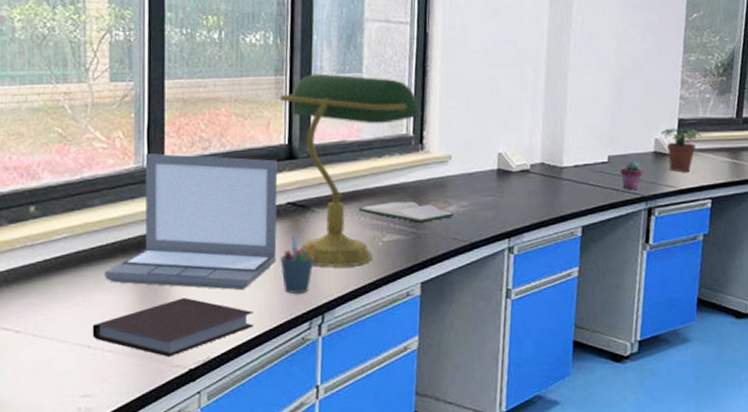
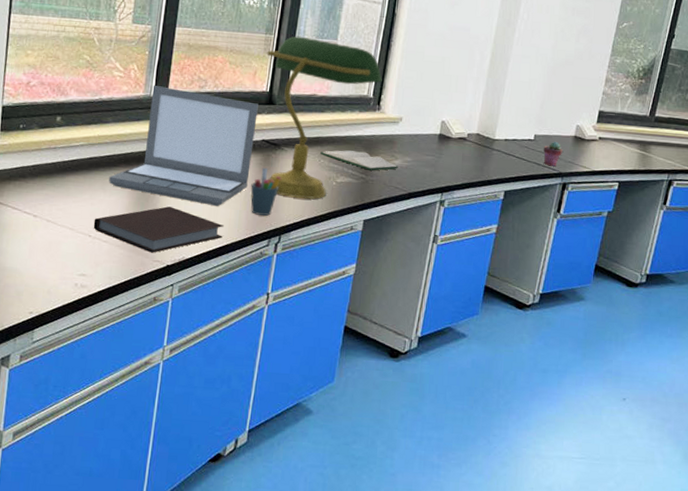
potted plant: present [660,128,702,172] -> none [582,118,618,157]

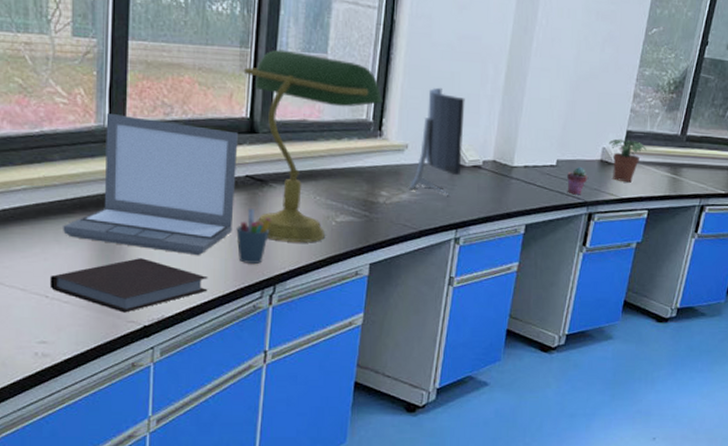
hardback book: present [320,150,398,171] -> none [315,184,406,207]
monitor: none [401,70,454,162] -> present [409,87,465,195]
potted plant: none [582,118,618,157] -> present [608,139,647,183]

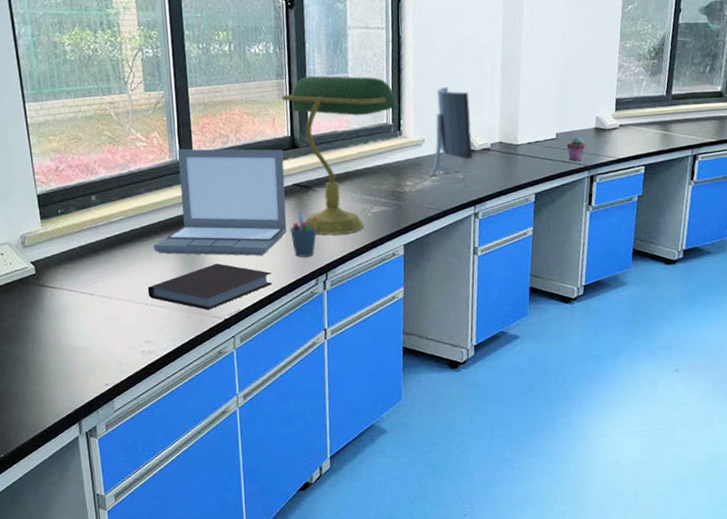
potted plant: present [608,139,647,183] -> none [600,106,637,144]

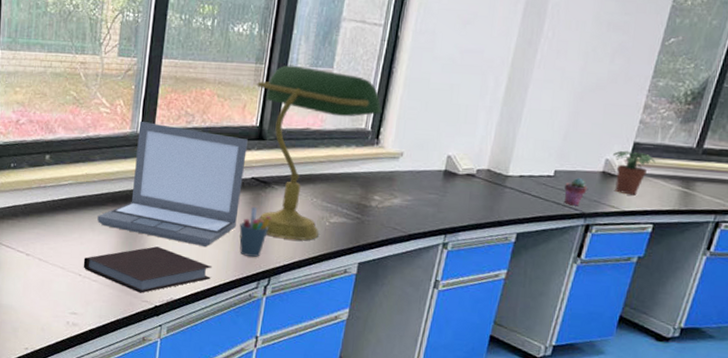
monitor: present [429,86,472,178] -> none [401,99,463,201]
potted plant: none [600,106,637,144] -> present [612,150,656,195]

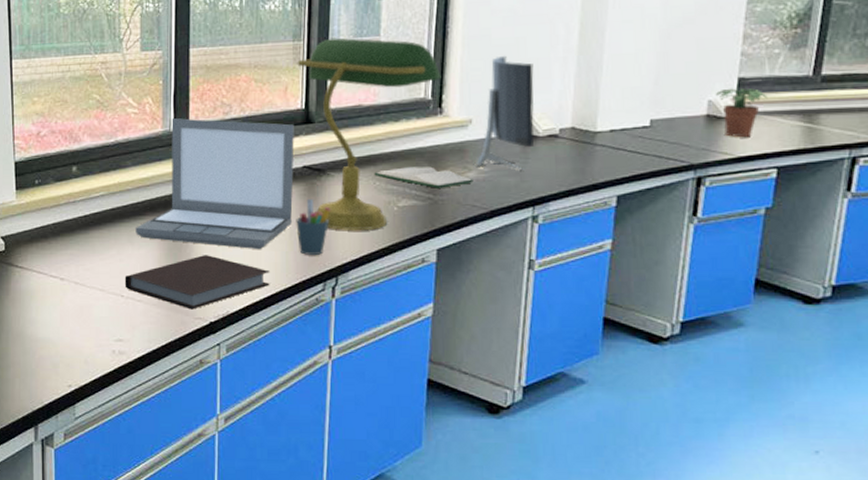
hardback book: none [312,188,398,210] -> present [374,166,474,188]
monitor: none [401,99,463,201] -> present [476,55,534,169]
potted succulent: present [564,177,587,206] -> none [665,124,692,158]

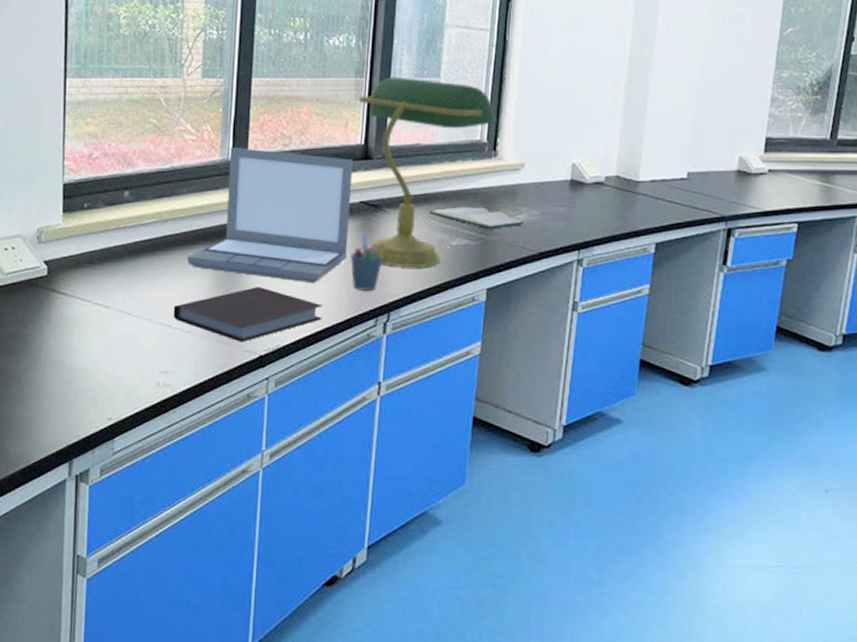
monitor: present [476,55,534,169] -> none [526,104,583,214]
potted plant: present [715,88,768,138] -> none [745,146,791,194]

